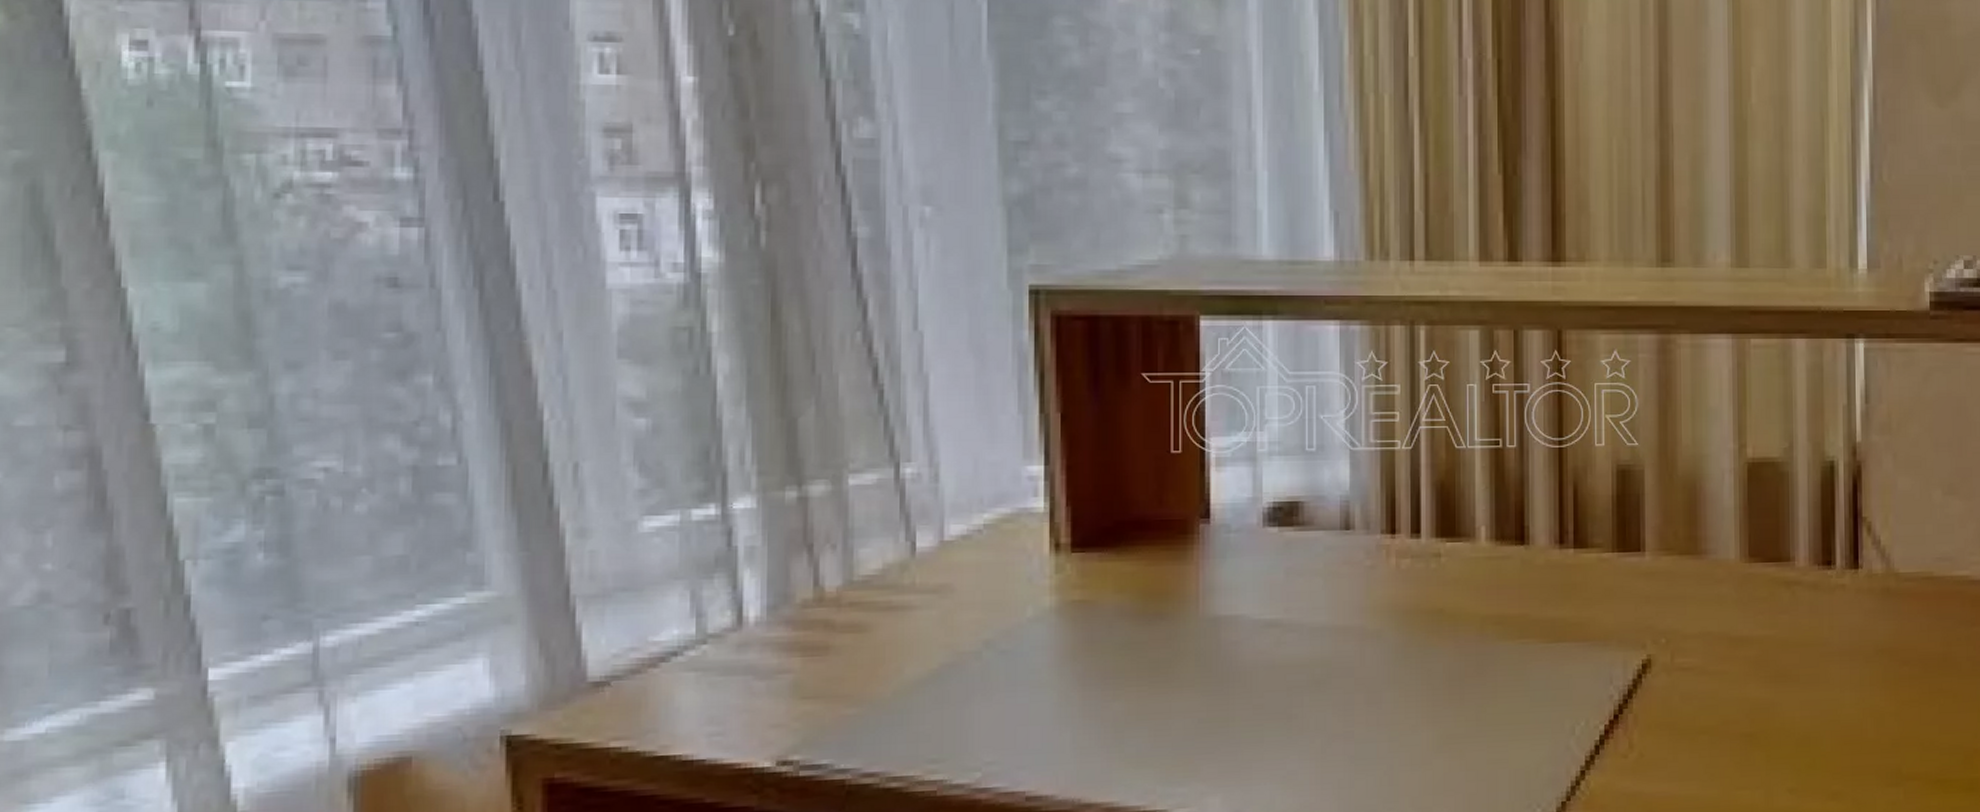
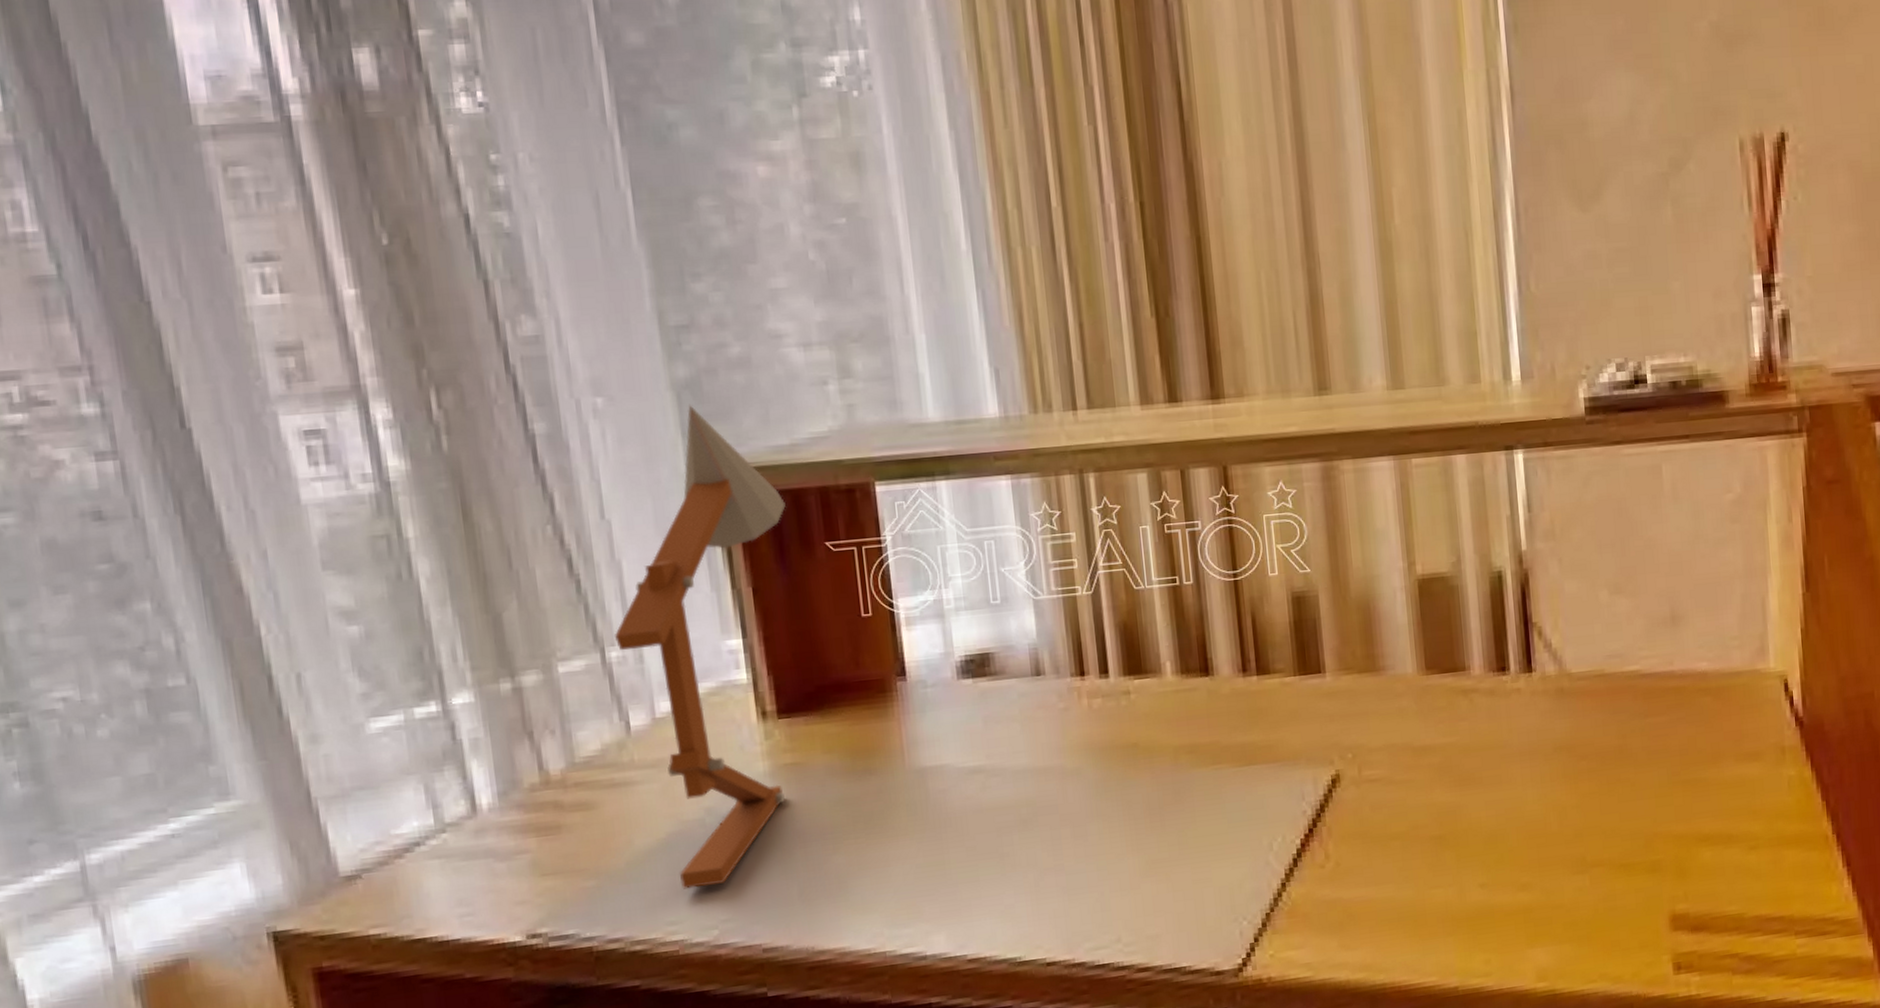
desk lamp: none [911,220,1105,726] -> present [614,404,786,889]

